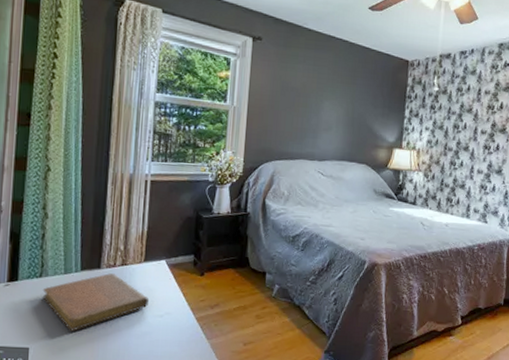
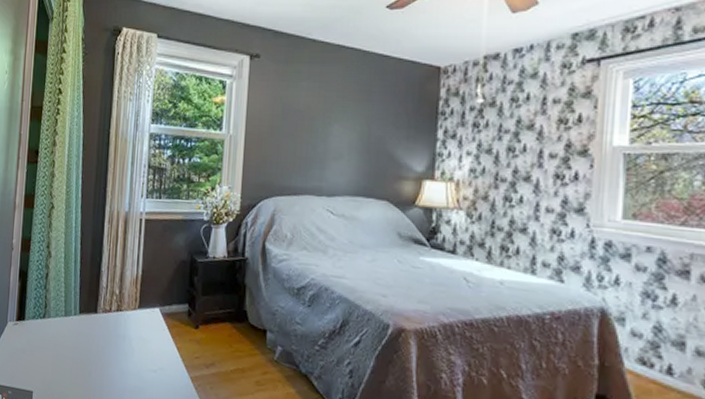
notebook: present [42,273,150,331] -> none [45,319,143,379]

